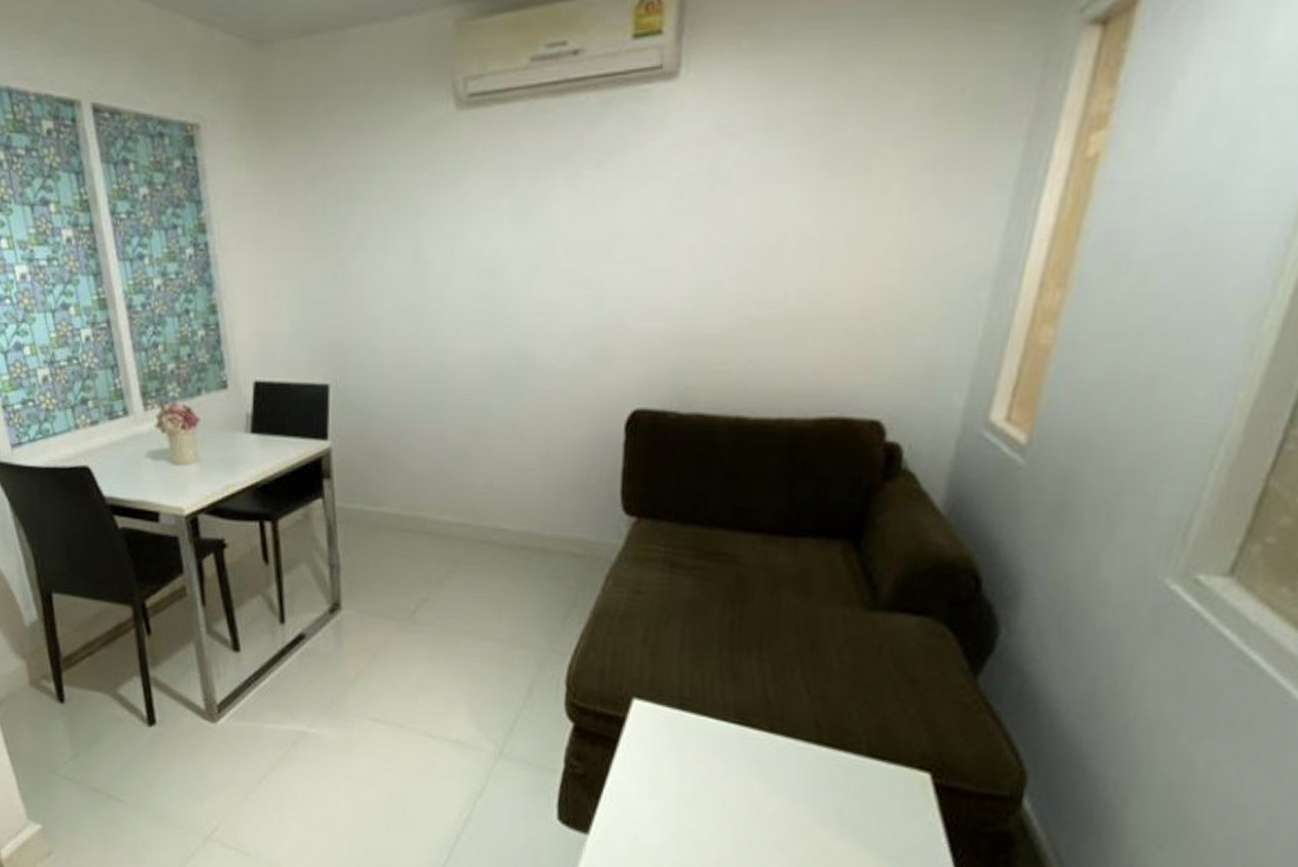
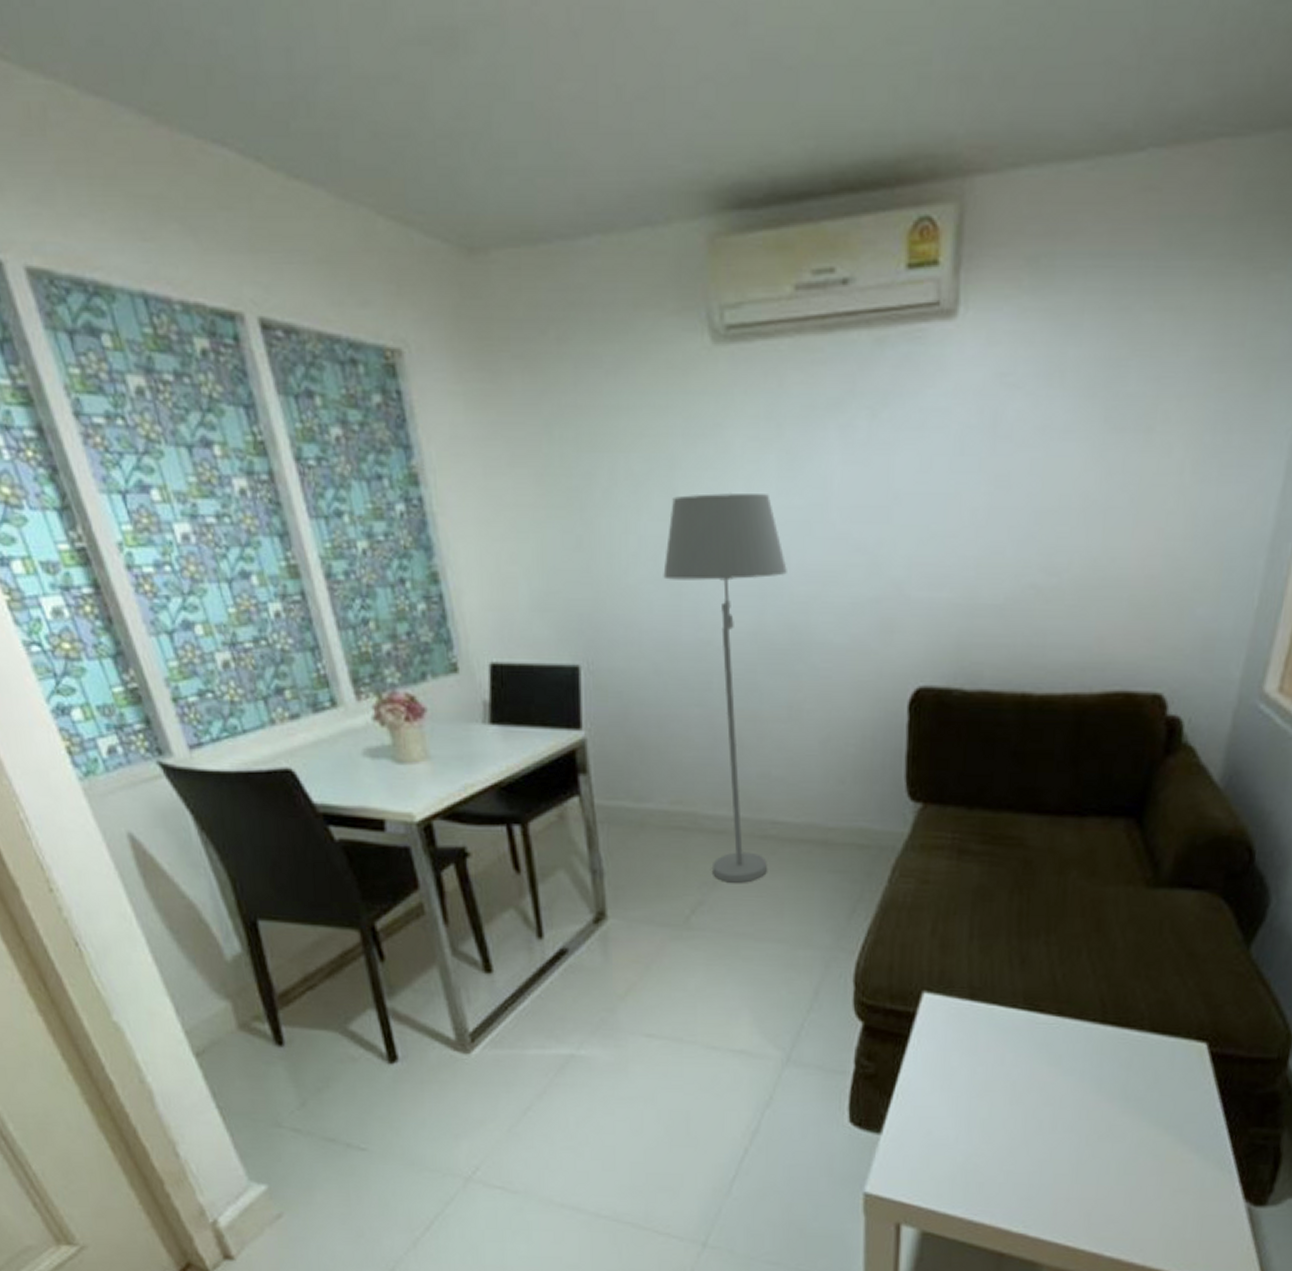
floor lamp: none [405,236,515,584] -> present [663,493,787,883]

